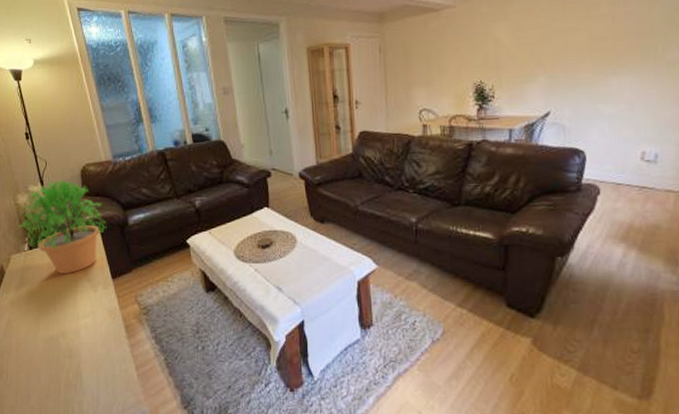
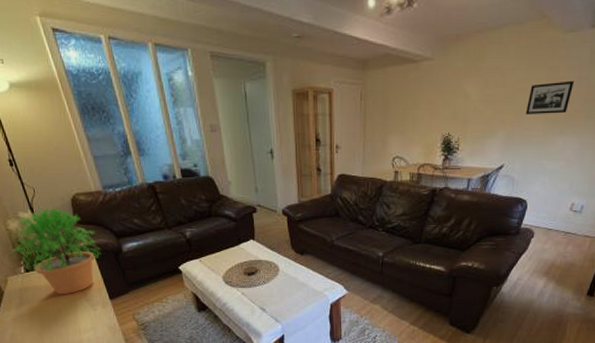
picture frame: none [567,16,621,55] -> present [525,80,575,114]

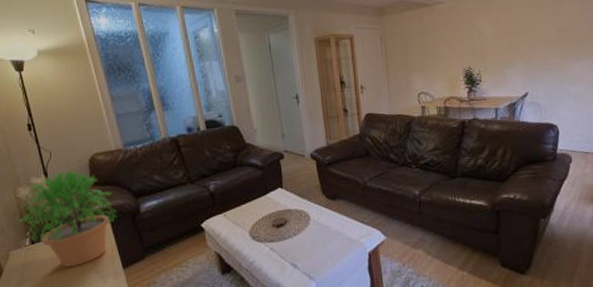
picture frame: present [525,80,575,114] -> none [539,12,579,45]

